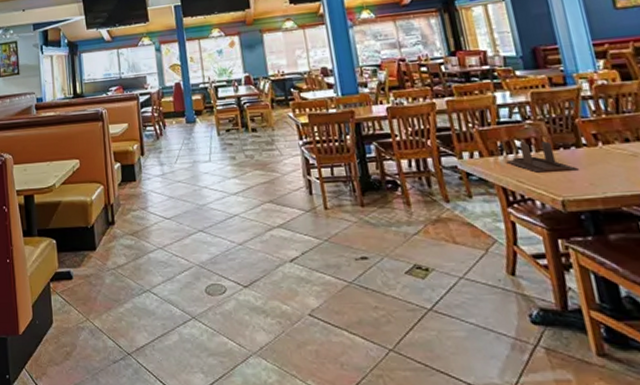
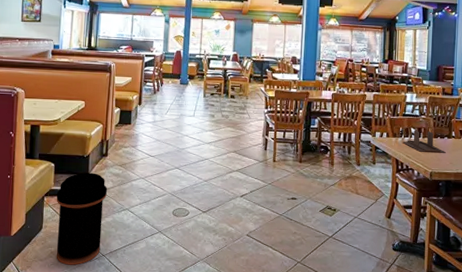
trash can: none [63,247,124,369] -> present [56,172,107,265]

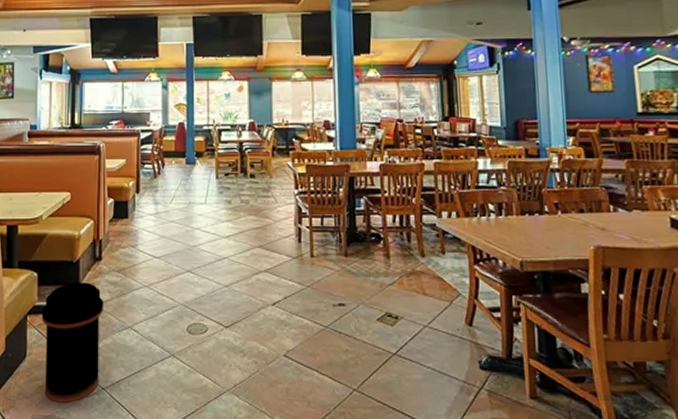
napkin holder: present [402,131,446,153] -> none [479,207,538,235]

